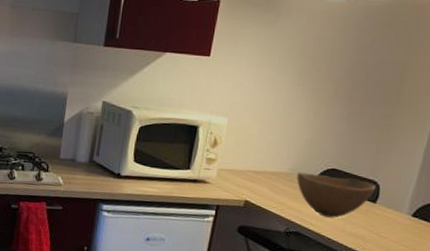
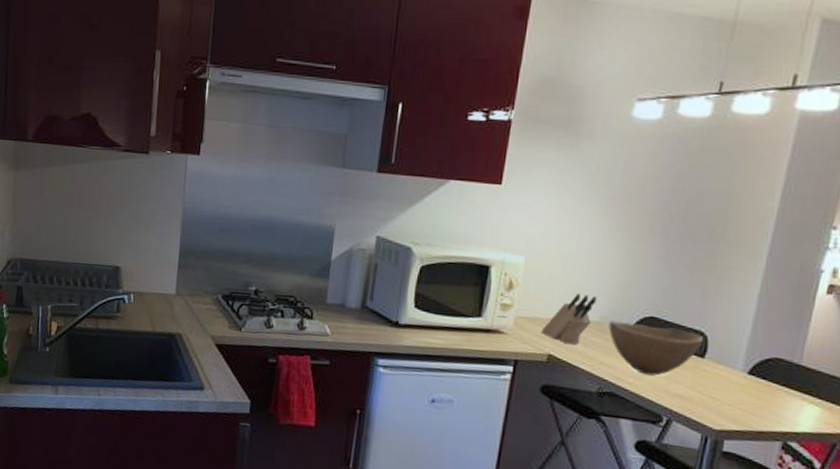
knife block: none [239,149,288,192] -> present [540,294,597,344]

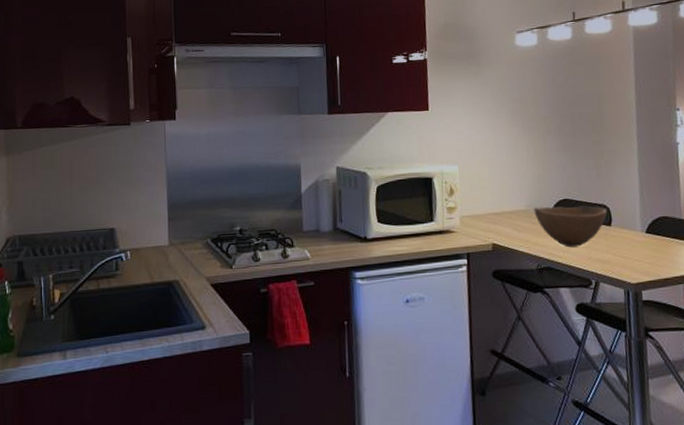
knife block: present [540,294,597,344] -> none [482,189,521,232]

